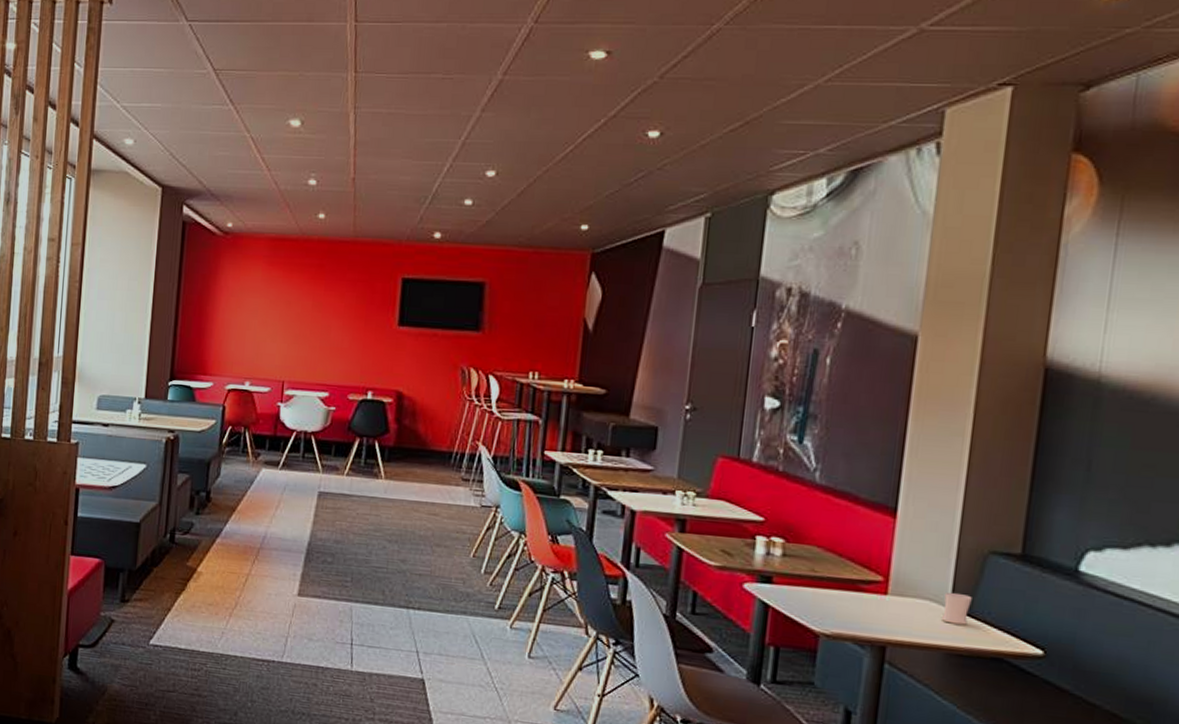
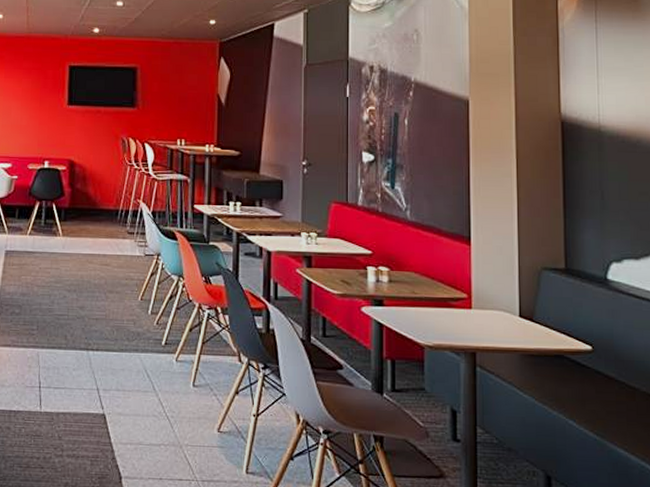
mug: present [941,592,972,625] -> none [514,303,534,330]

